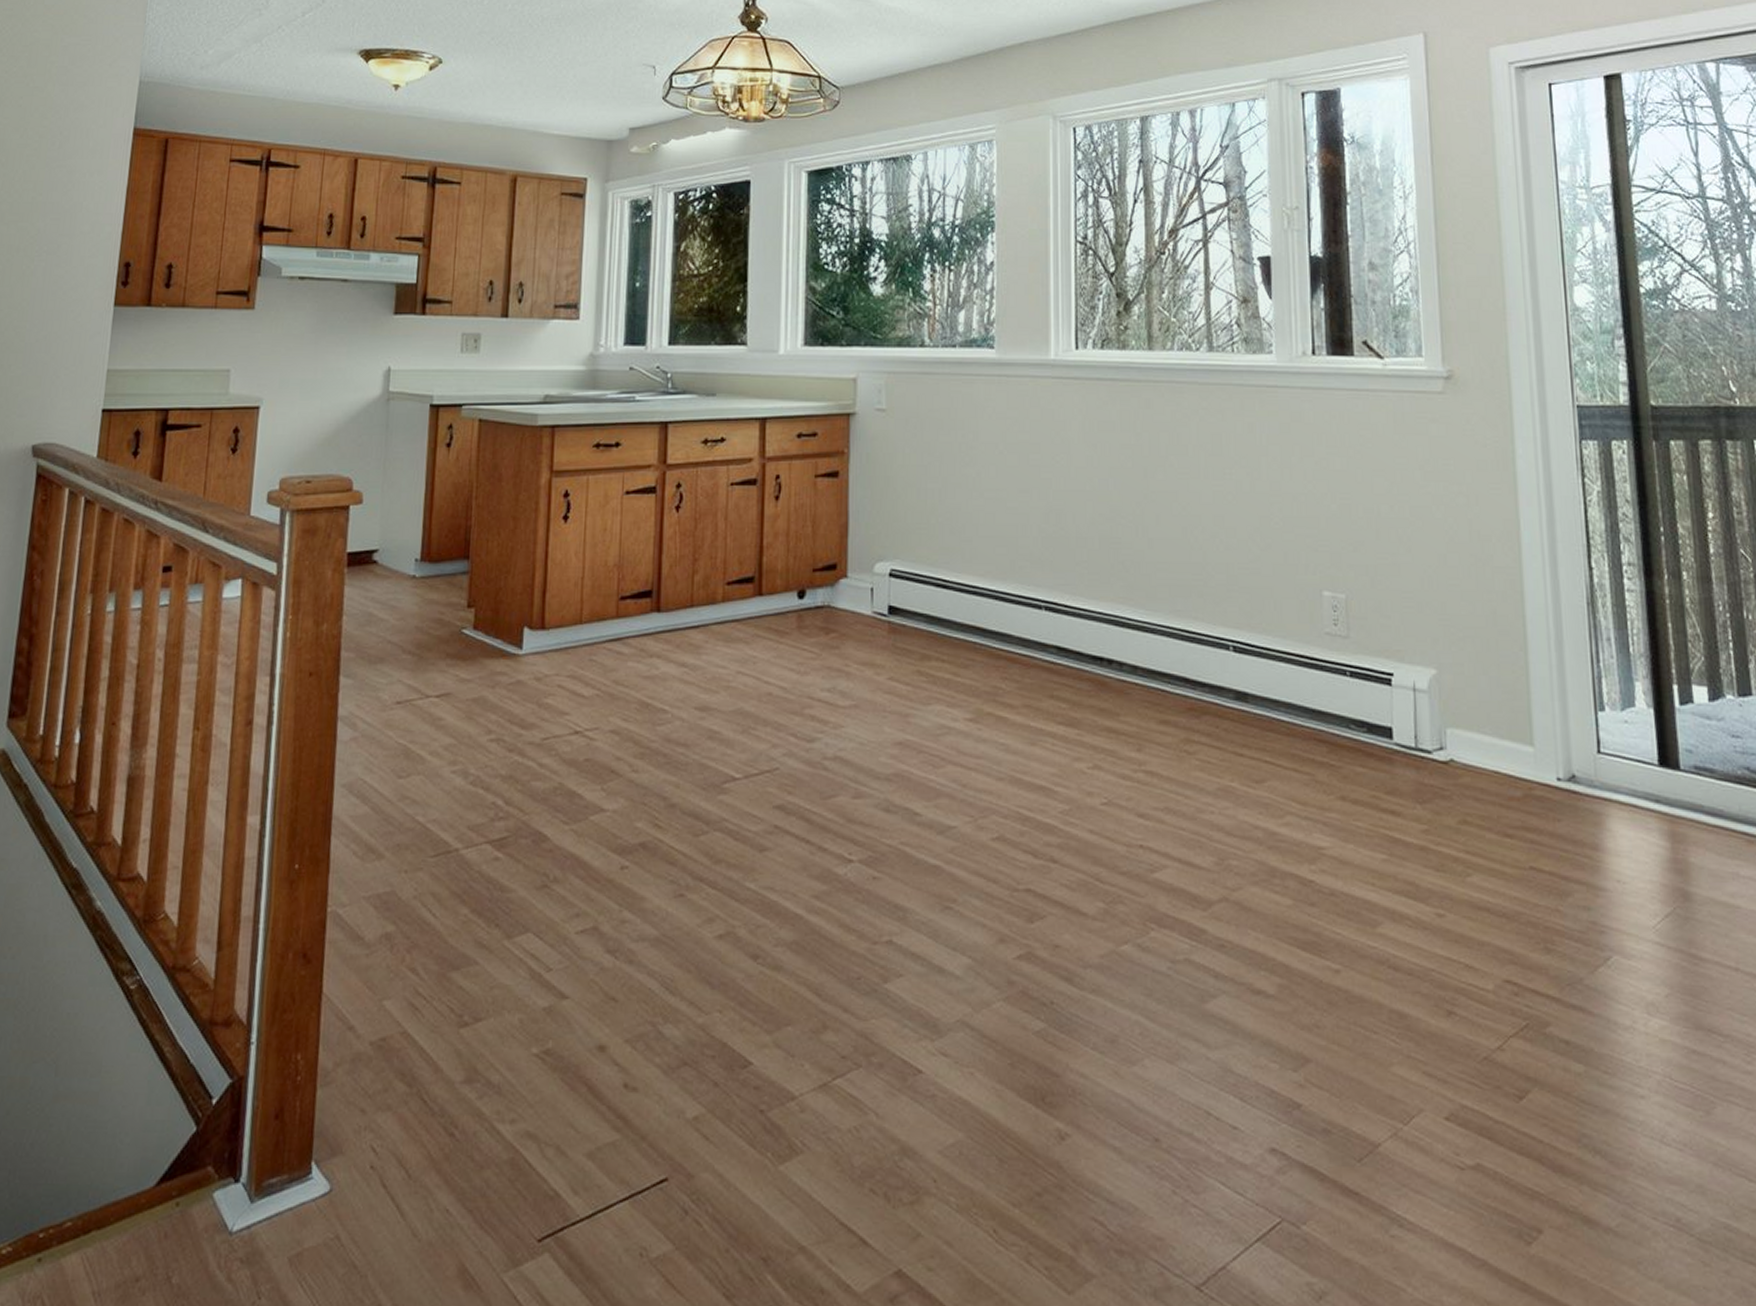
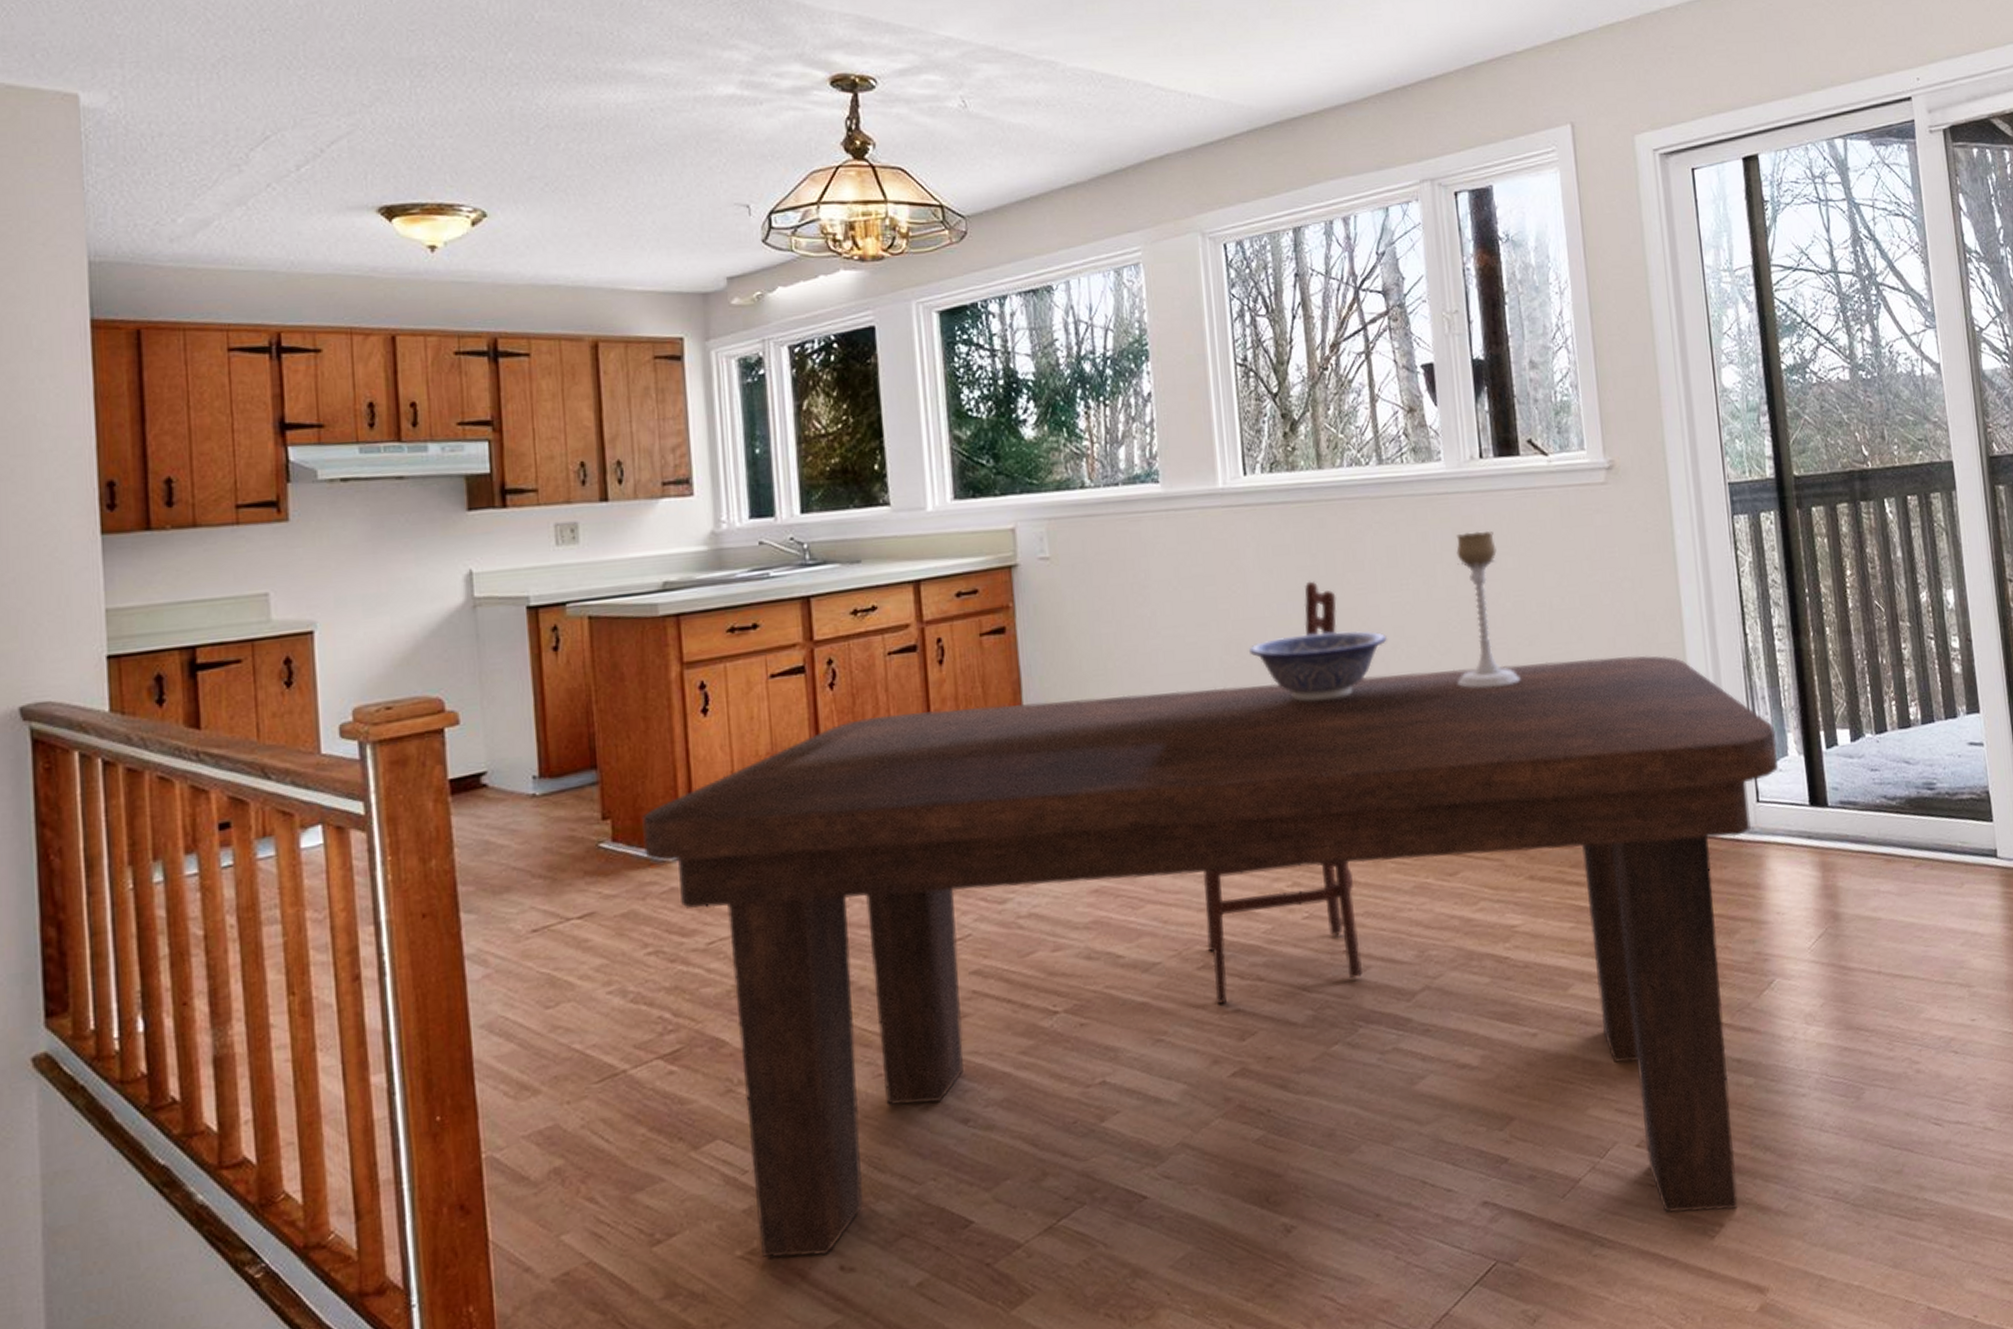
dining table: none [499,542,1624,1216] -> present [642,656,1779,1258]
dining chair: none [1003,460,1158,880] -> present [1202,581,1362,1004]
decorative bowl: none [1067,511,1208,581] -> present [1248,630,1388,702]
candle holder: none [1276,428,1343,591] -> present [1456,531,1521,688]

